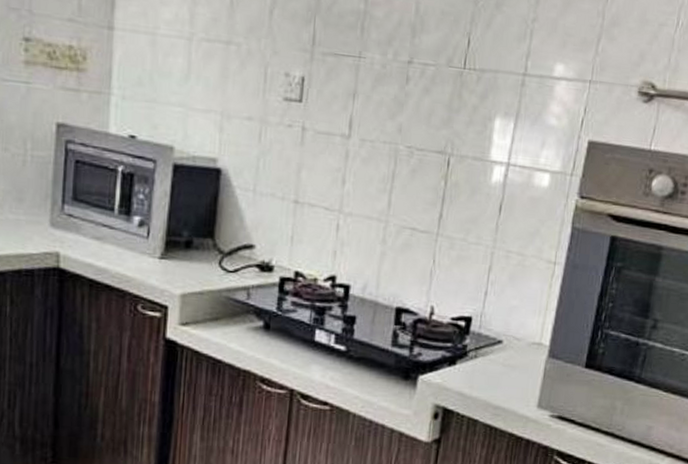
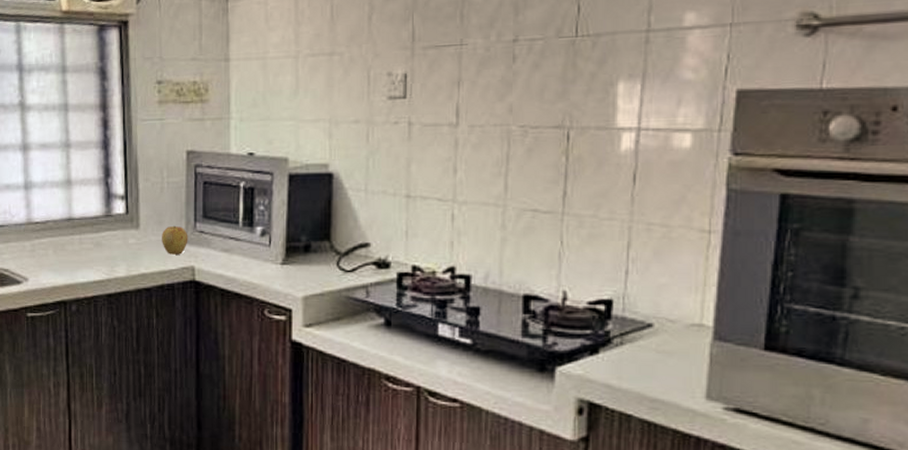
apple: none [21,205,54,238] -> present [162,225,188,255]

